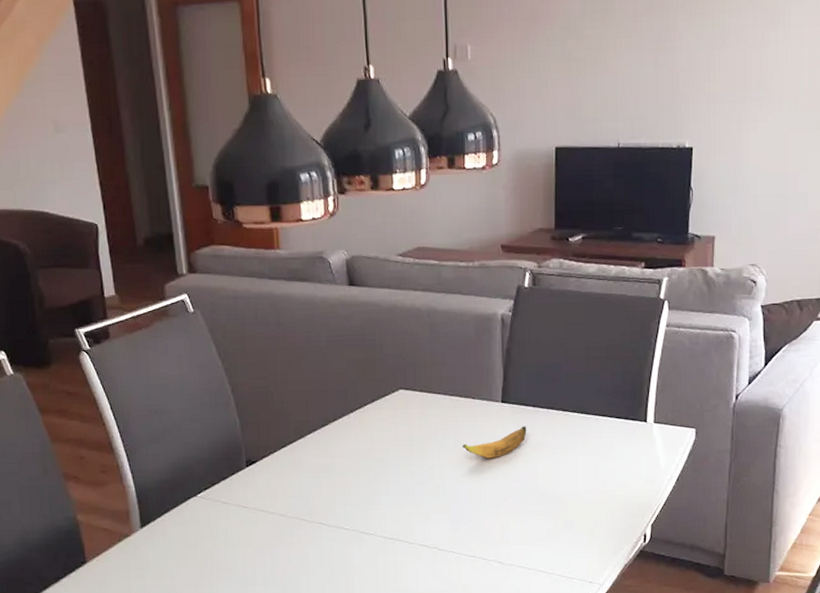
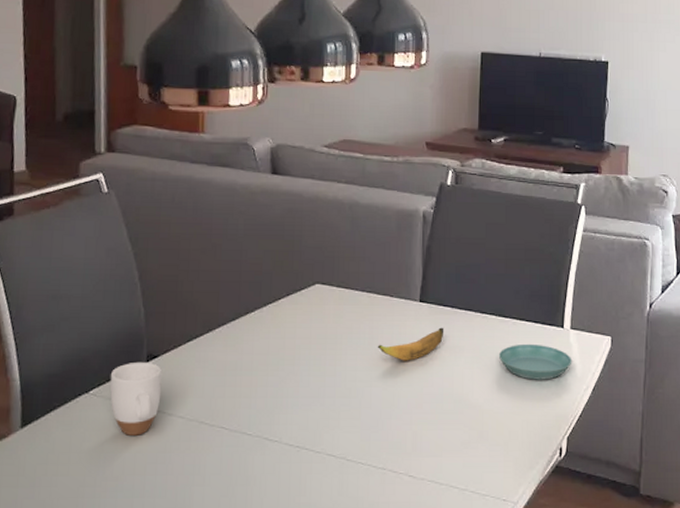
mug: none [214,467,263,532] -> present [110,361,162,435]
saucer: none [582,438,656,472] -> present [499,343,572,380]

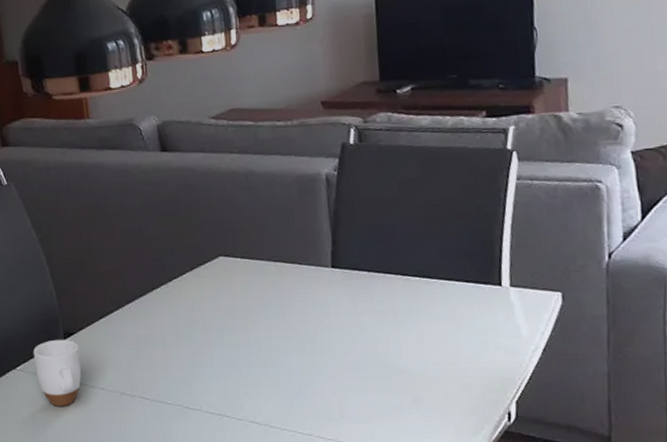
banana: present [377,327,444,361] -> none [290,292,363,329]
saucer: present [499,343,572,380] -> none [427,304,516,343]

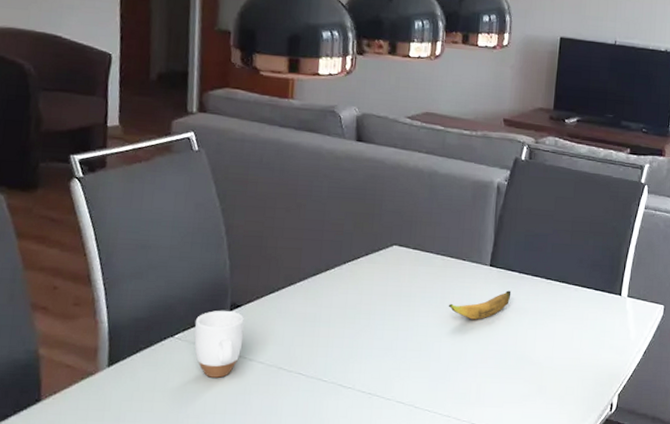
banana: none [290,292,363,329] -> present [448,290,512,320]

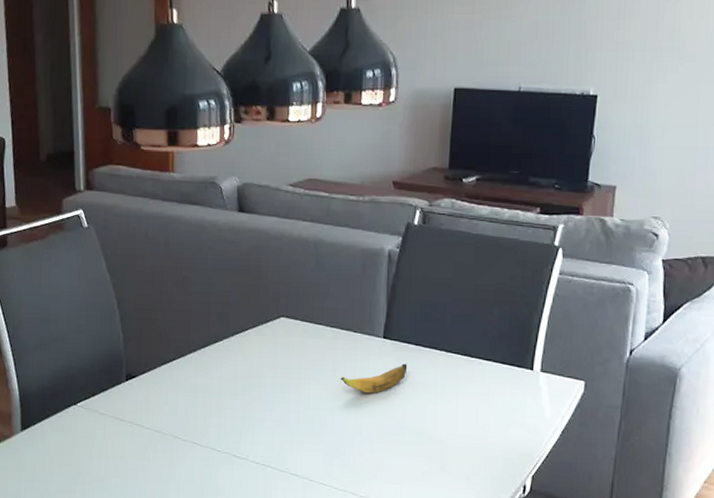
mug: present [194,310,244,378] -> none [94,380,140,445]

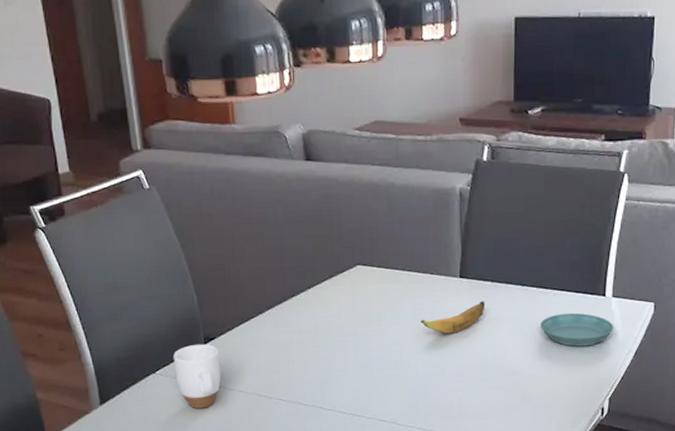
mug: none [94,380,140,445] -> present [173,344,221,409]
saucer: none [463,383,541,420] -> present [541,312,614,347]

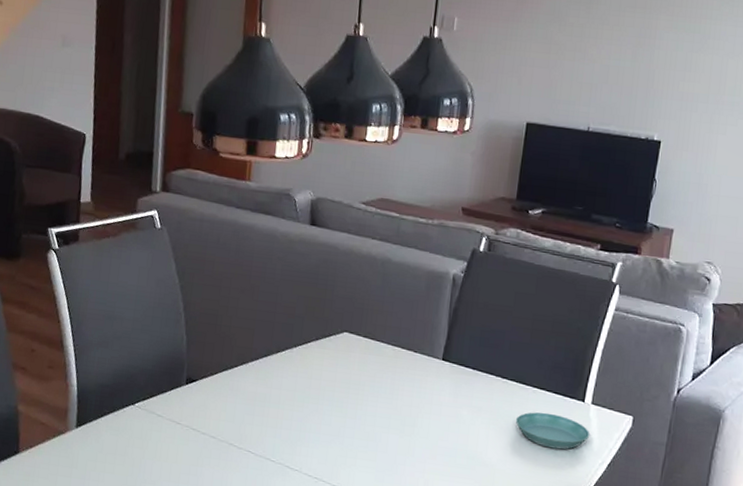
mug: present [173,344,221,409] -> none [152,383,199,448]
banana: present [420,301,485,334] -> none [397,386,464,414]

